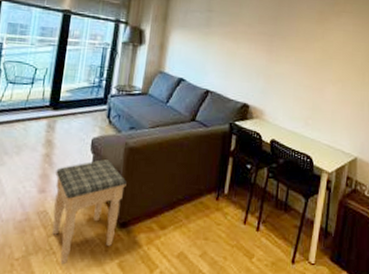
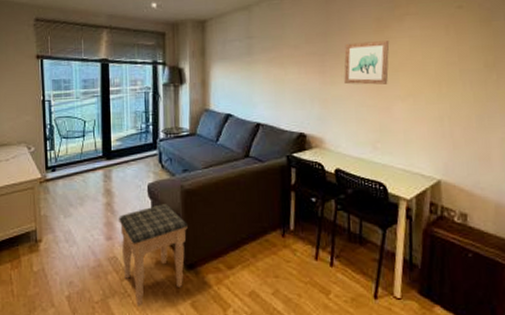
wall art: none [287,28,328,69] -> present [344,41,390,85]

